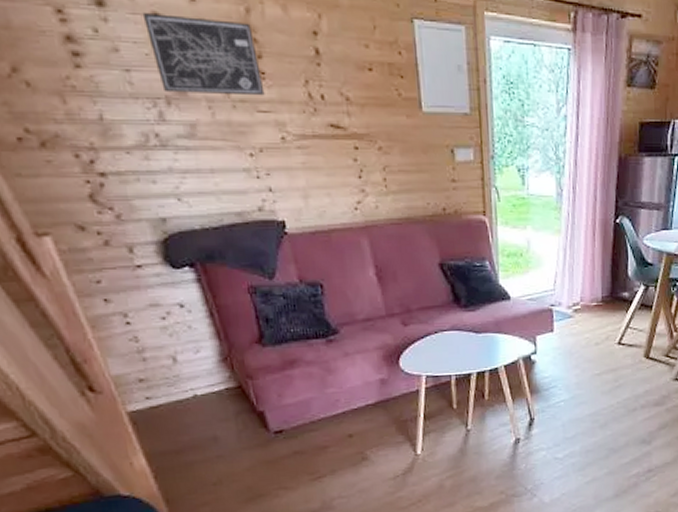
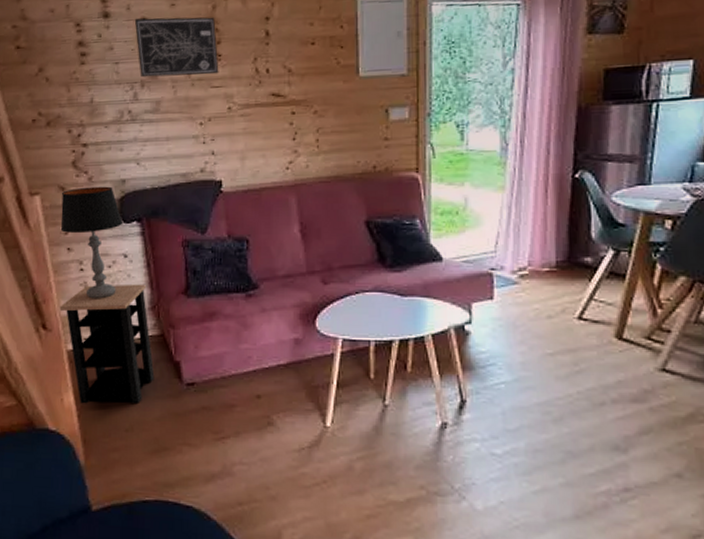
table lamp: none [81,226,177,355] -> present [60,186,124,299]
side table: none [107,335,238,465] -> present [59,284,155,404]

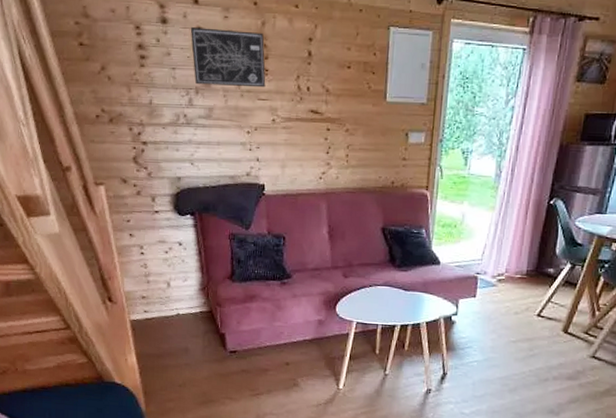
side table: present [59,284,155,404] -> none [123,268,204,365]
table lamp: present [60,186,124,299] -> none [123,181,179,279]

